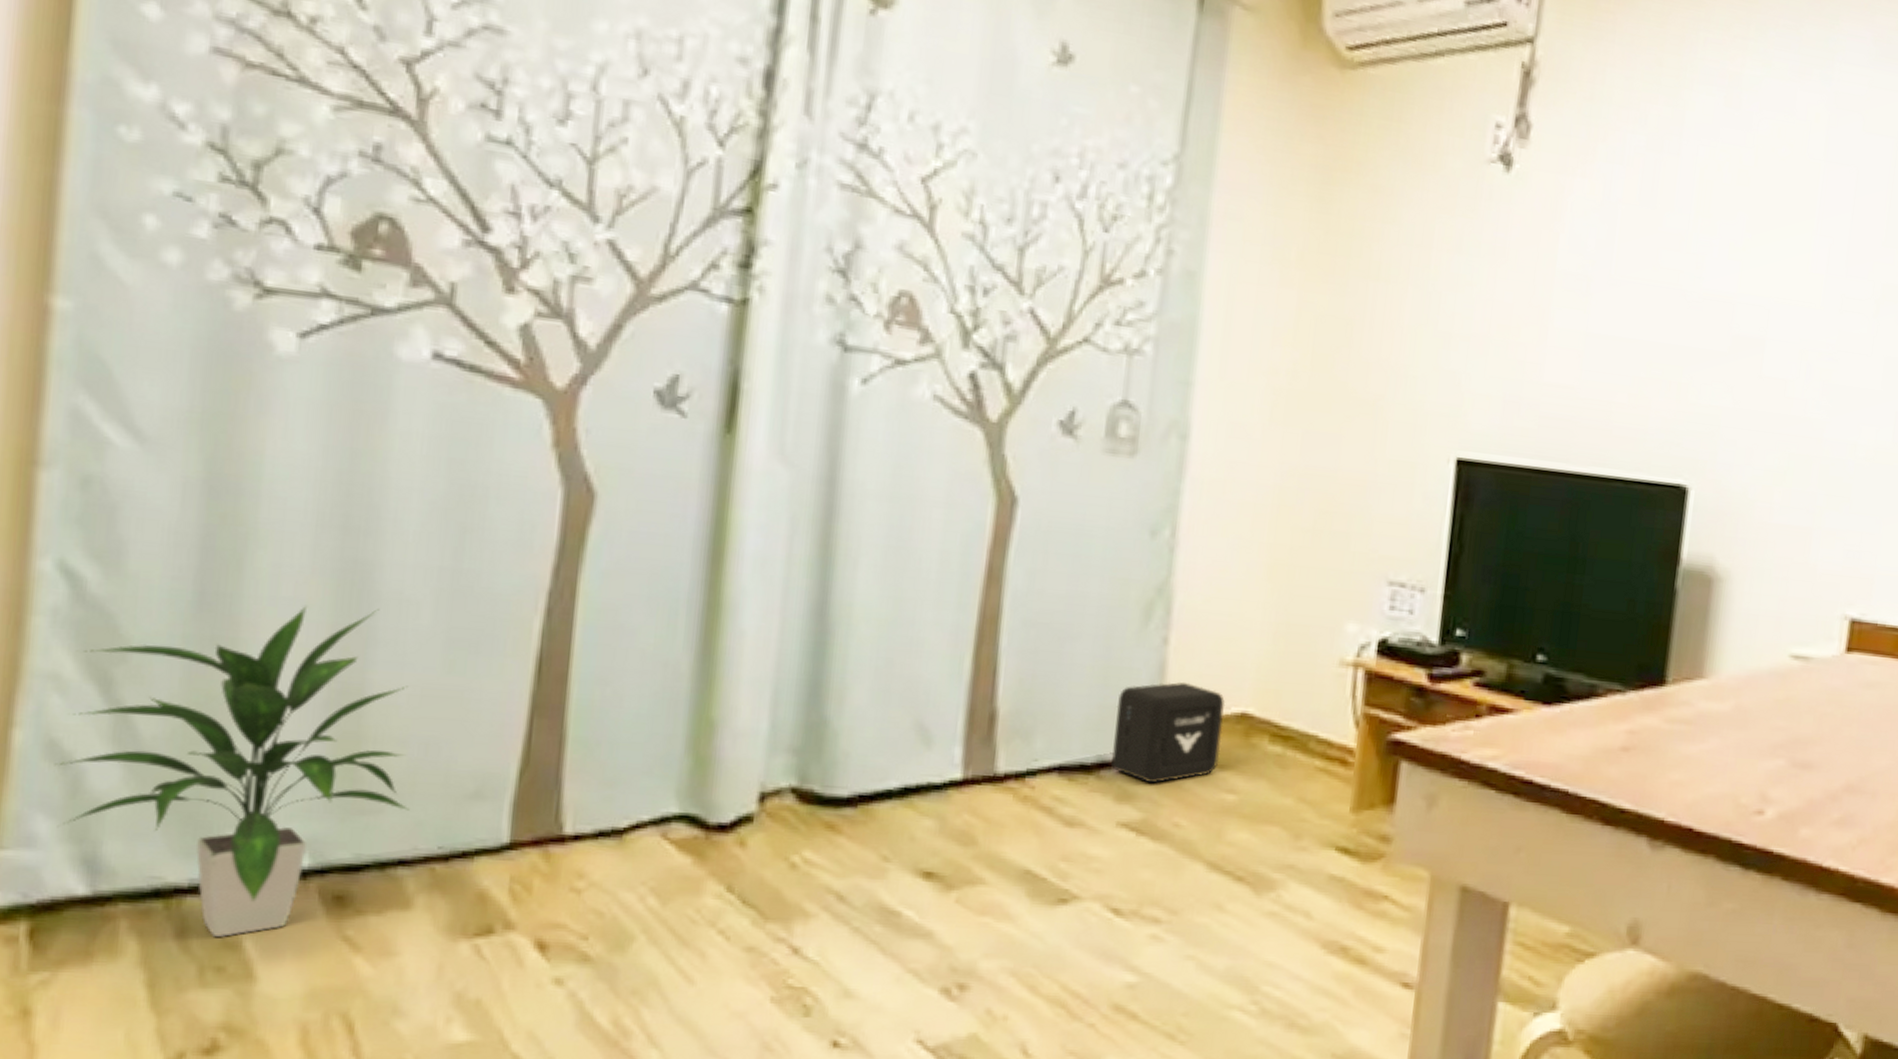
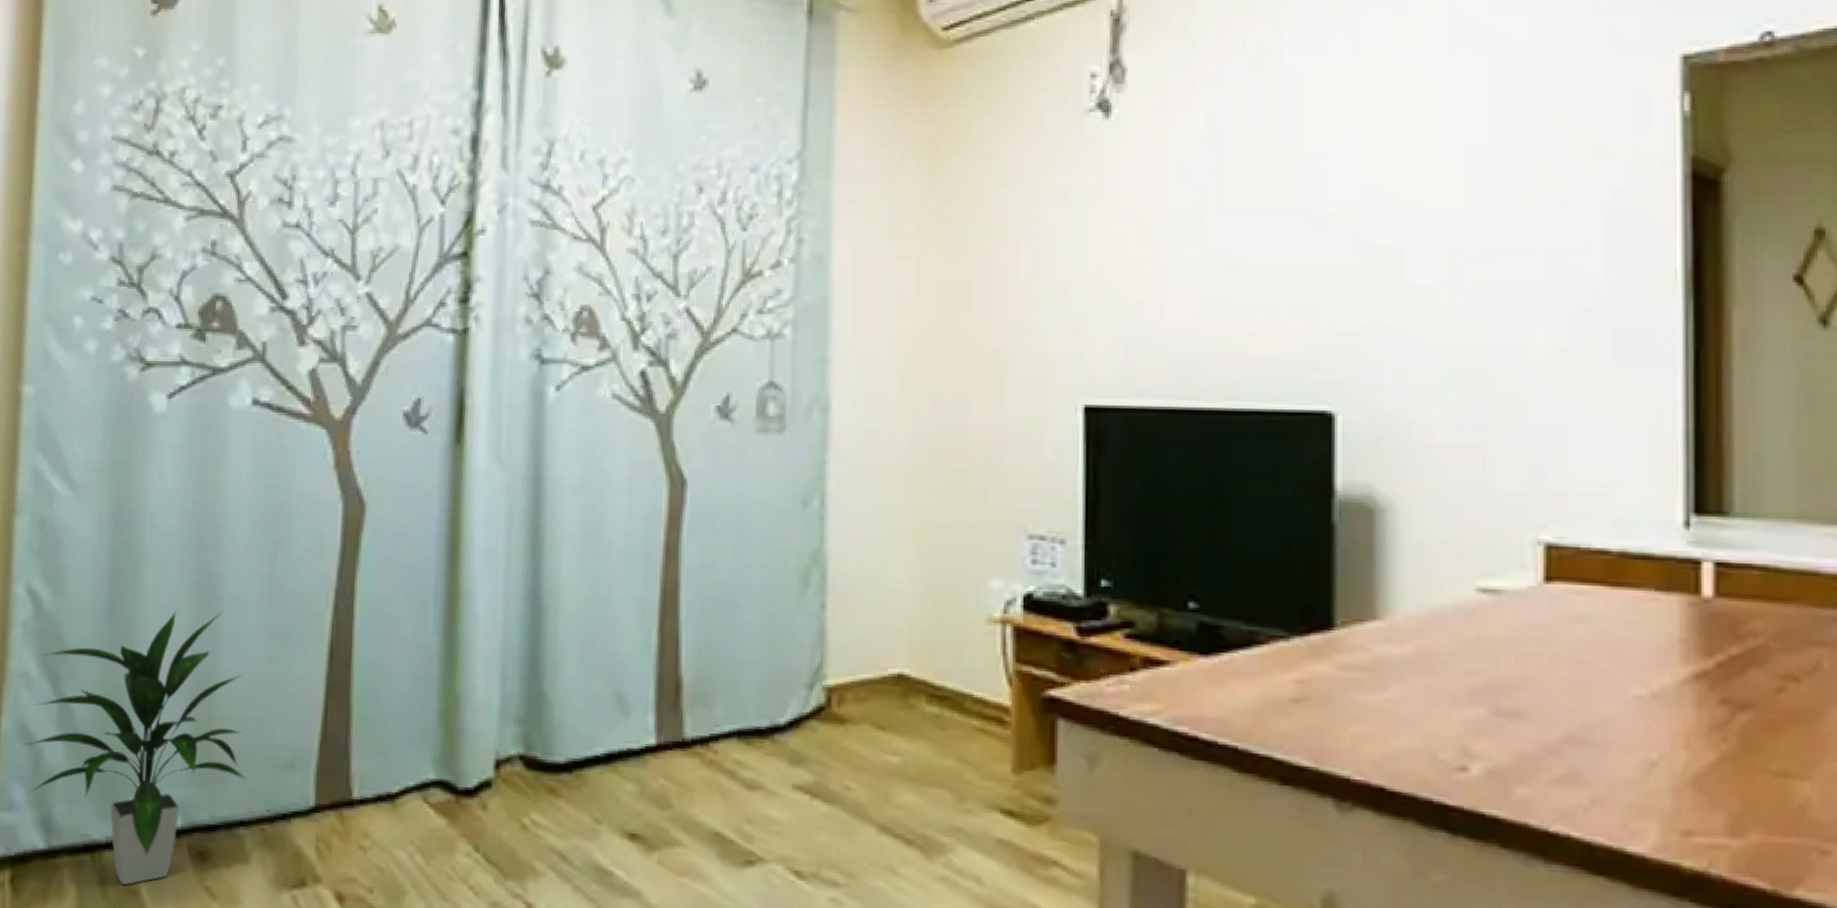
air purifier: present [1111,681,1226,784] -> none [783,645,883,747]

